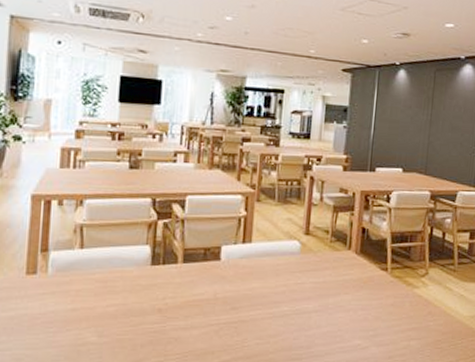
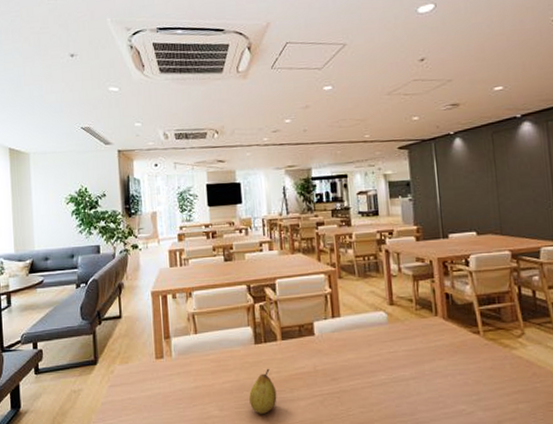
fruit: none [135,292,169,342] -> present [249,368,277,414]

